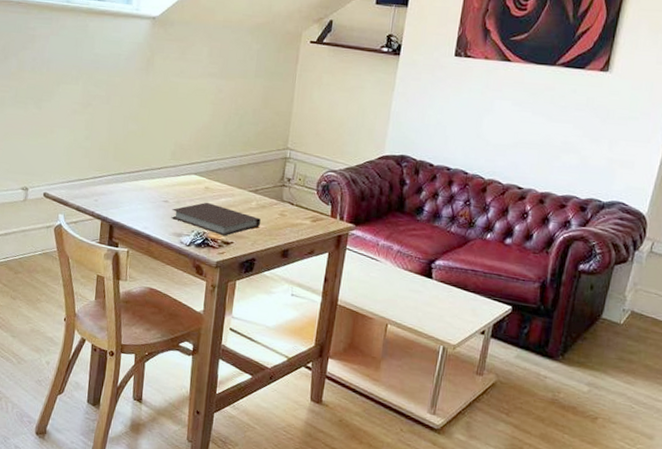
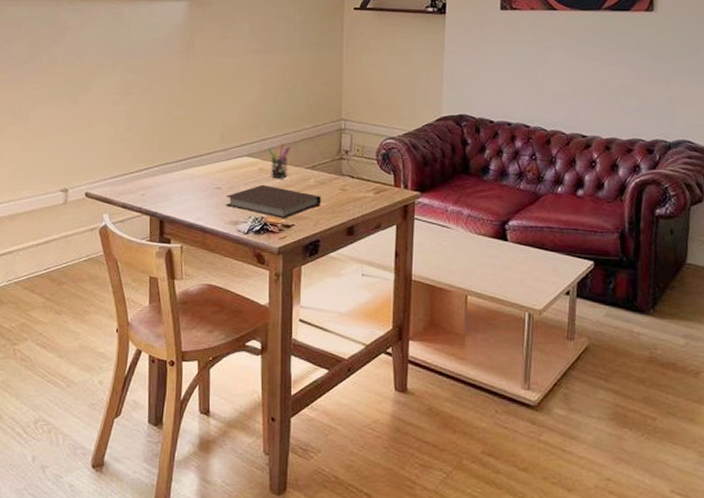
pen holder: none [215,166,236,198] -> present [268,144,290,178]

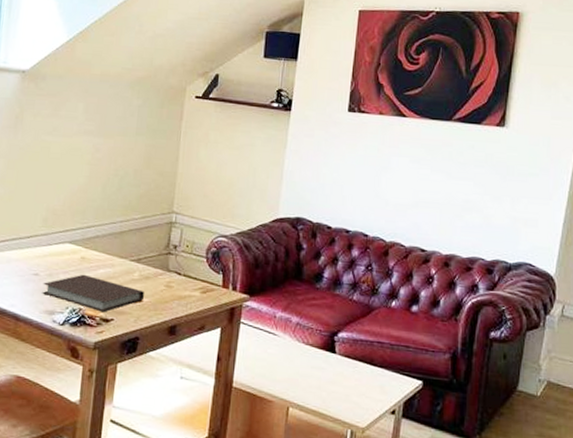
pen holder: present [268,144,290,178] -> none [92,233,116,269]

